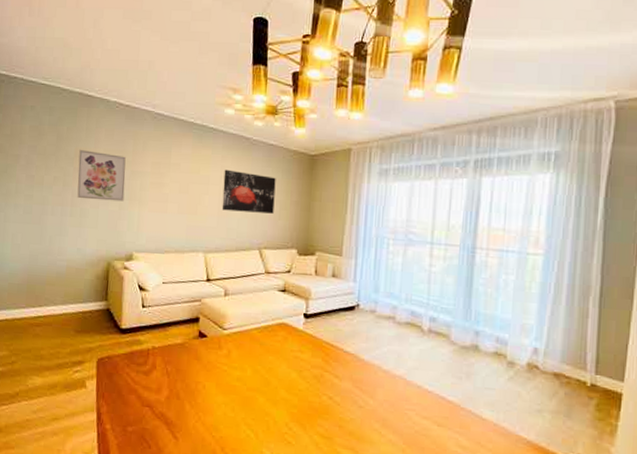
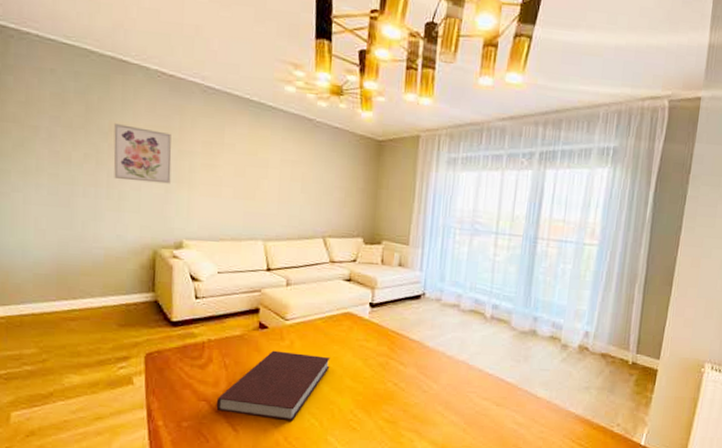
notebook: none [158,359,266,432] -> present [216,350,330,421]
wall art: present [222,169,276,214] -> none [282,152,341,201]

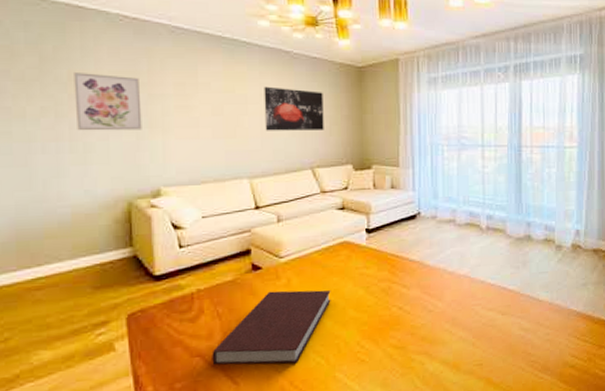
wall art: none [282,152,341,201] -> present [264,86,324,131]

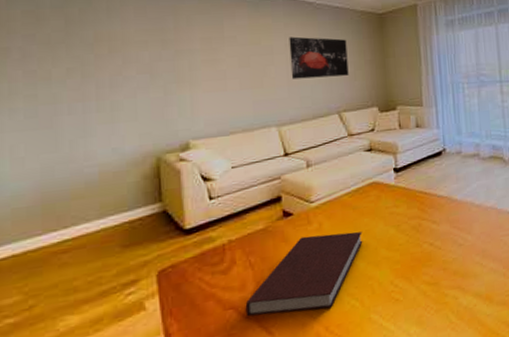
wall art: present [74,73,142,131] -> none [100,33,170,90]

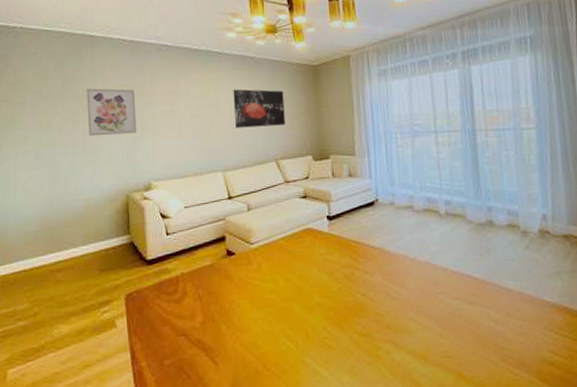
wall art: none [100,33,170,90] -> present [87,88,137,137]
notebook: present [245,232,363,317] -> none [194,275,298,347]

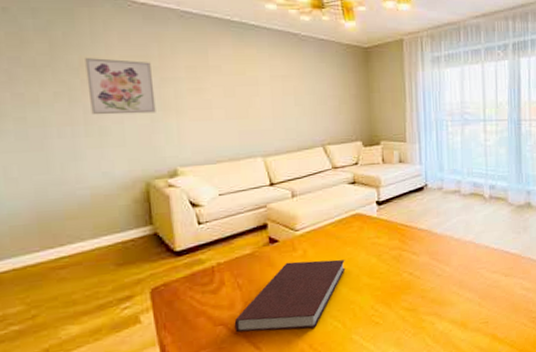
notebook: none [194,275,298,347] -> present [234,259,346,333]
wall art: present [233,89,285,128] -> none [273,68,333,111]

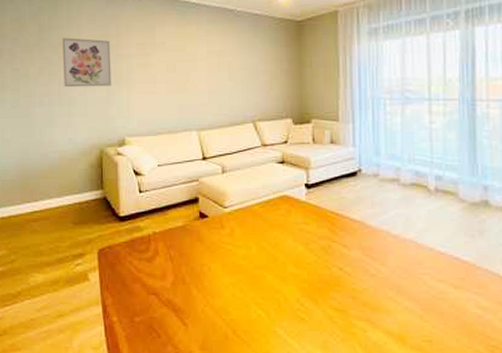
notebook: present [234,259,346,333] -> none [165,239,271,313]

